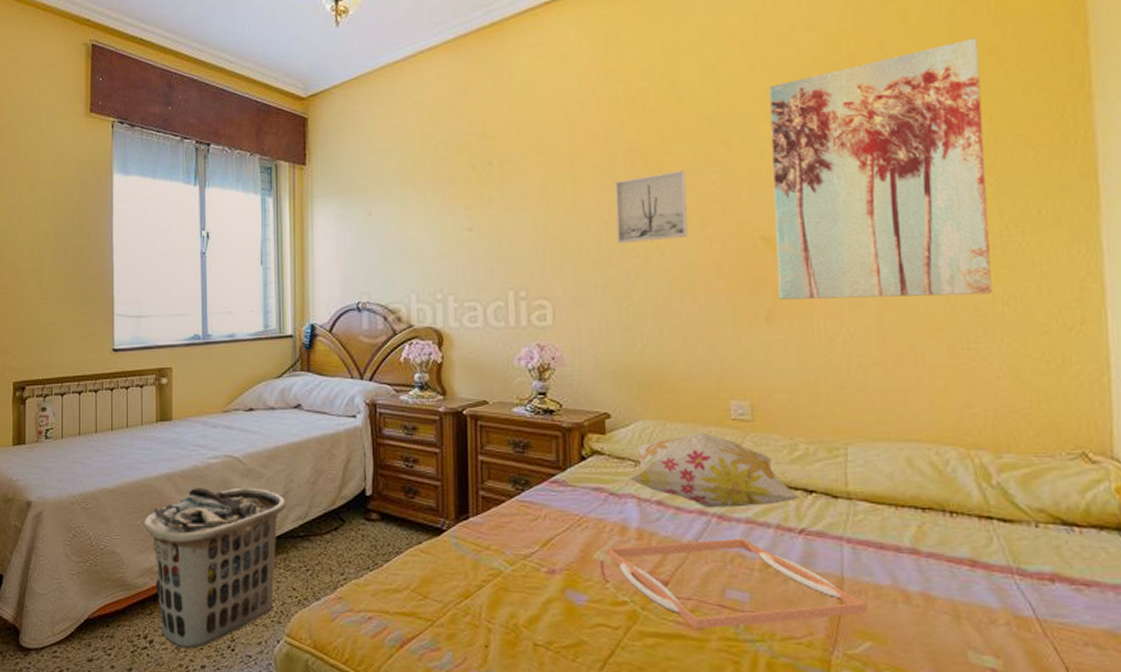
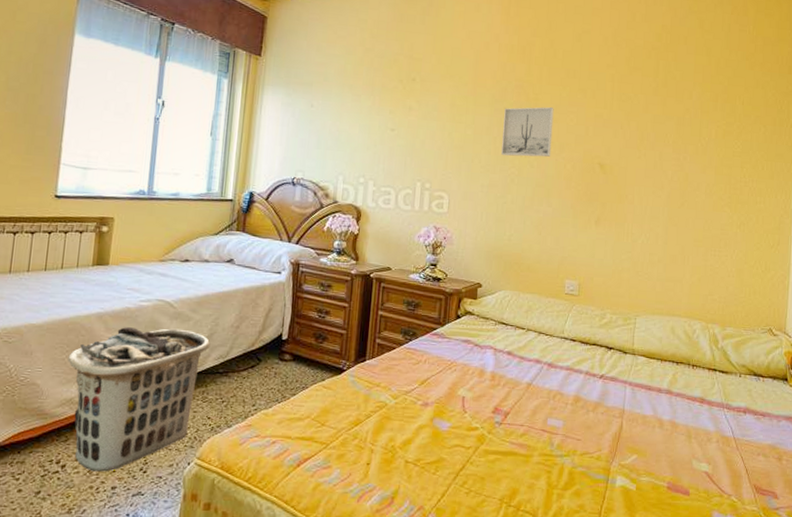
serving tray: present [607,539,868,630] -> none [468,381,637,449]
decorative pillow: present [627,432,801,508] -> none [489,302,604,358]
wall art: present [769,37,992,300] -> none [604,46,741,220]

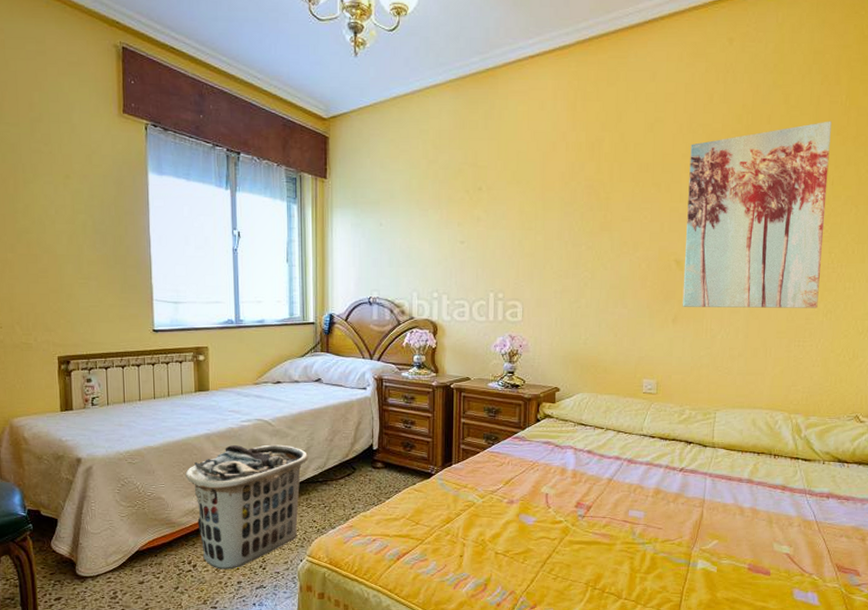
wall art: present [501,106,554,157] -> none [573,205,627,260]
wall art: none [604,46,741,220] -> present [682,121,832,308]

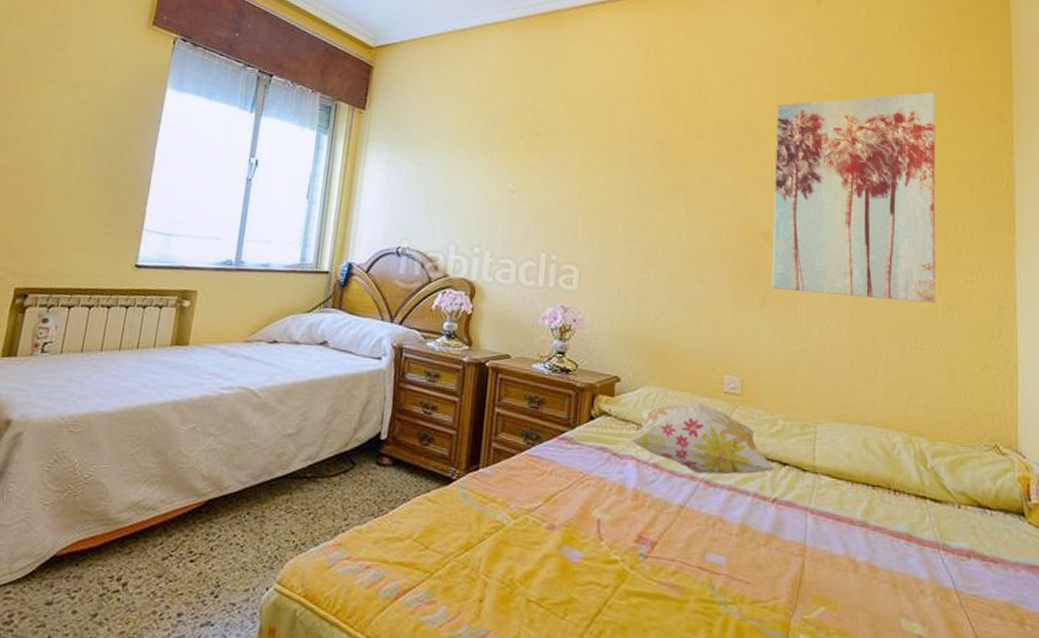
clothes hamper: present [185,444,309,570] -> none [137,418,298,594]
decorative pillow: none [568,401,683,454] -> present [629,402,776,475]

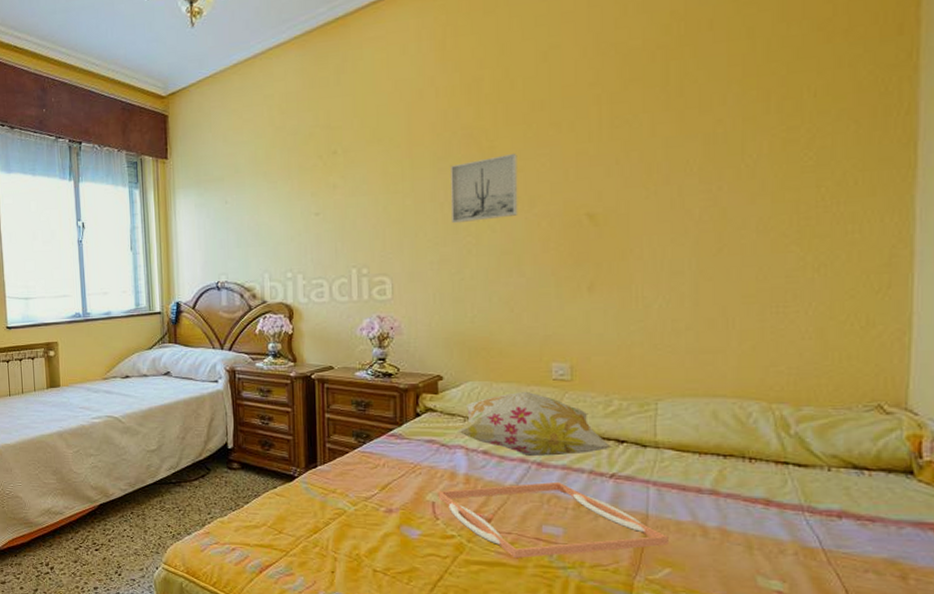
serving tray: none [604,503,824,591] -> present [438,482,669,559]
wall art: none [642,164,705,225] -> present [451,153,518,224]
wall art: present [771,91,936,303] -> none [599,13,808,271]

